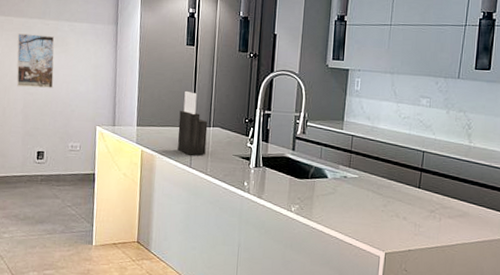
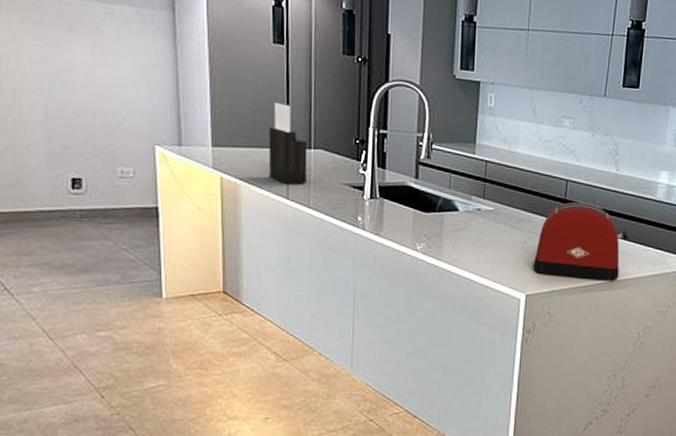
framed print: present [16,33,55,88] -> none [25,15,87,94]
toaster: none [391,170,481,243] -> present [532,201,629,281]

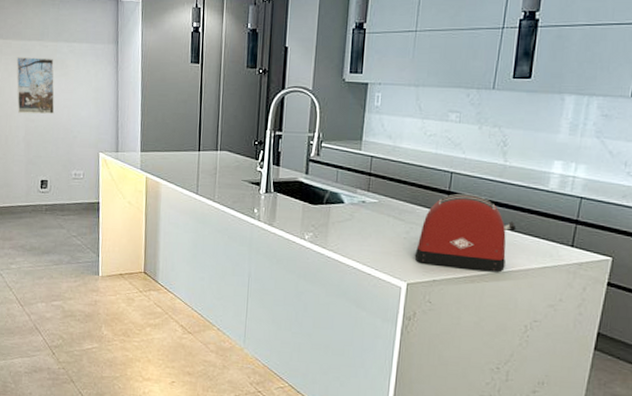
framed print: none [25,15,87,94] -> present [16,57,55,114]
knife block: present [268,103,308,184] -> none [183,113,215,182]

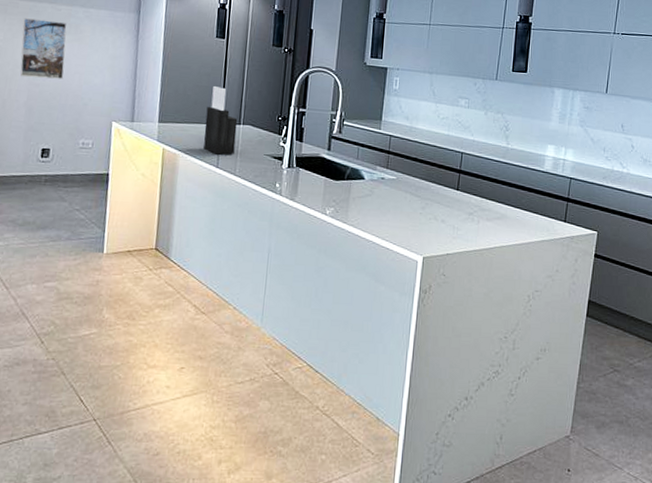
knife block: none [183,113,215,182] -> present [203,86,238,155]
toaster: present [414,193,517,273] -> none [430,172,518,246]

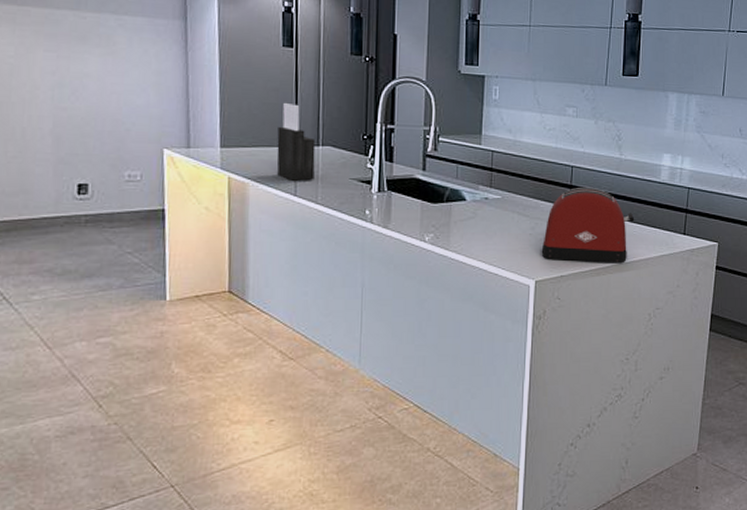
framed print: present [19,18,67,79] -> none [38,29,98,101]
toaster: none [430,172,518,246] -> present [541,187,635,264]

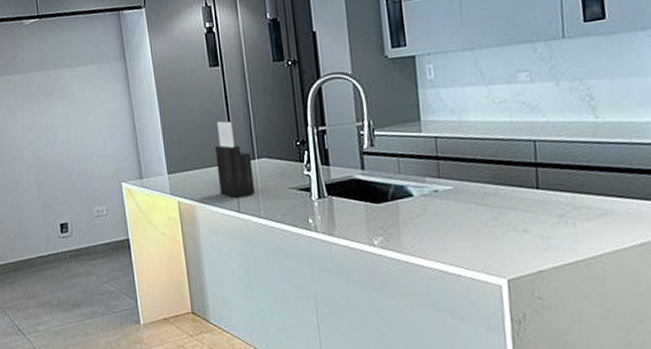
toaster: present [541,187,635,264] -> none [509,161,628,254]

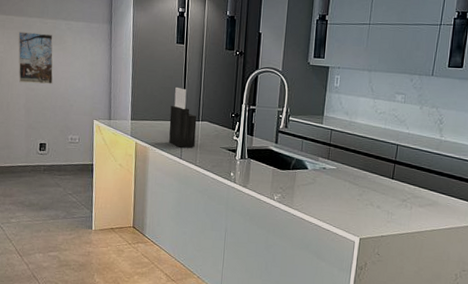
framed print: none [17,87,66,154] -> present [18,32,53,84]

